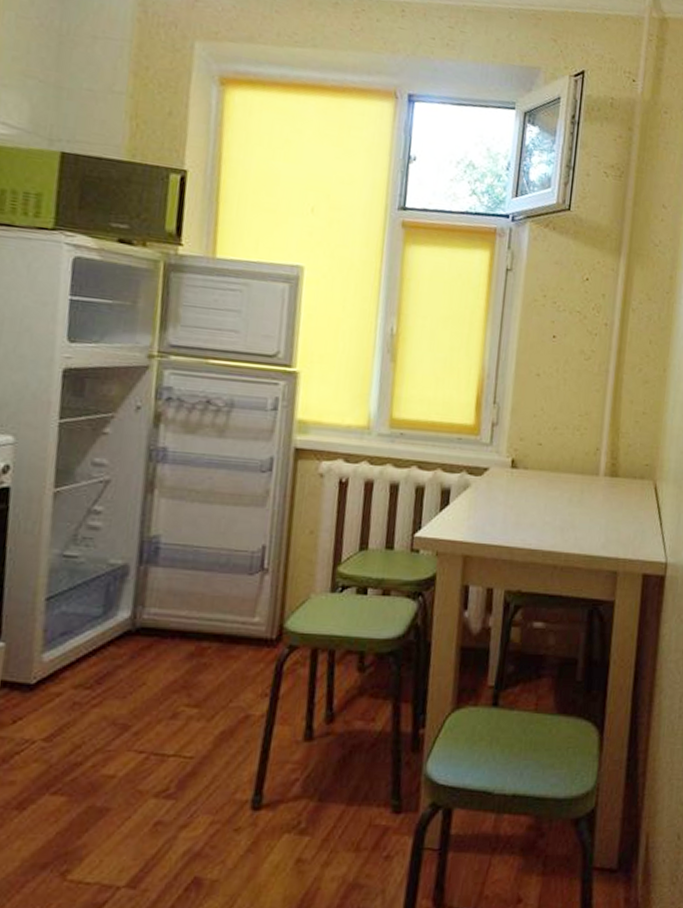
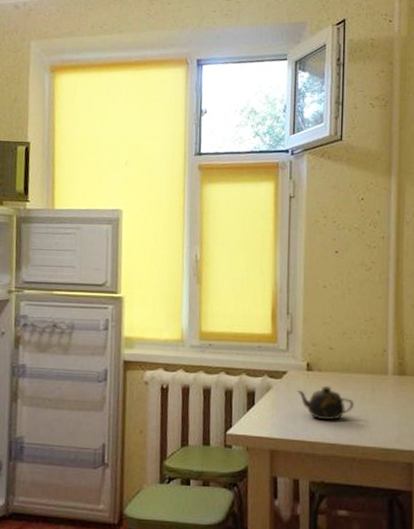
teapot: none [497,485,561,525] -> present [296,385,355,421]

